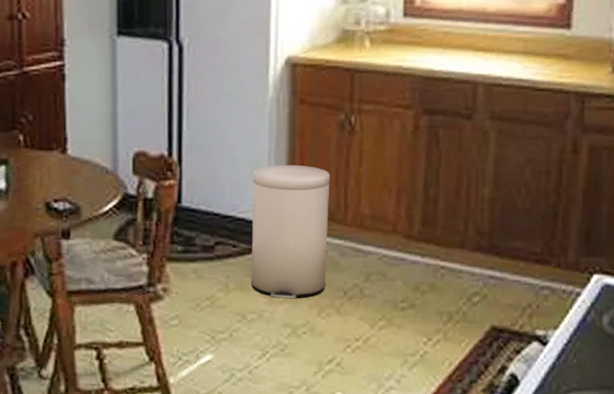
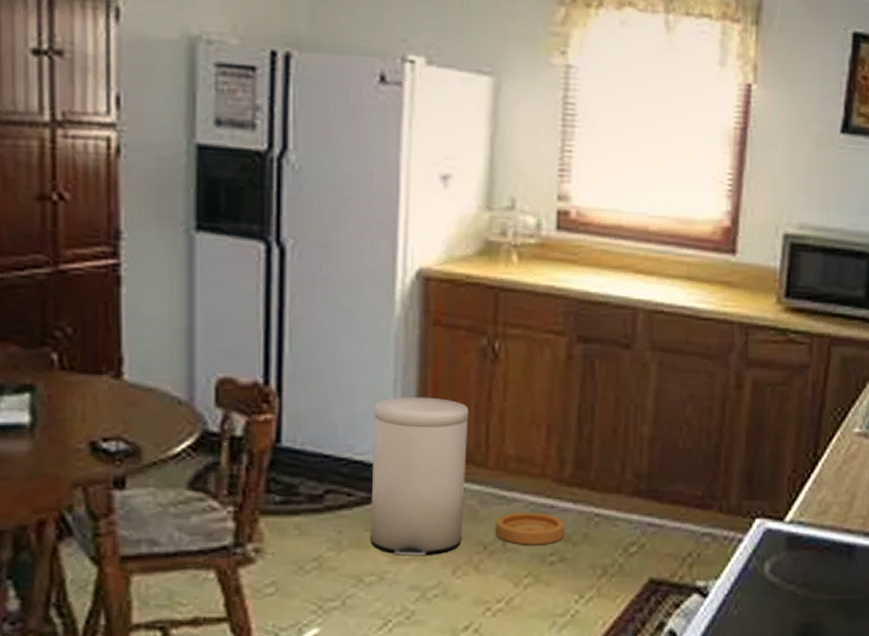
pet bowl: none [354,263,415,293] -> present [495,512,566,545]

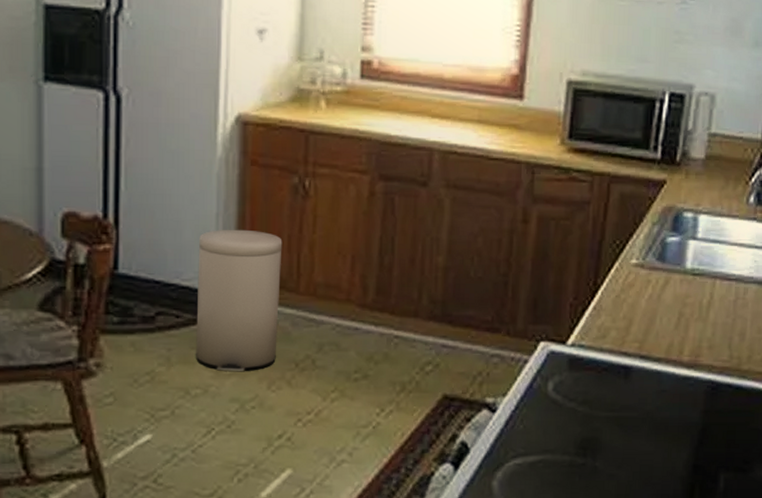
pet bowl: present [495,512,566,545] -> none [306,333,368,363]

